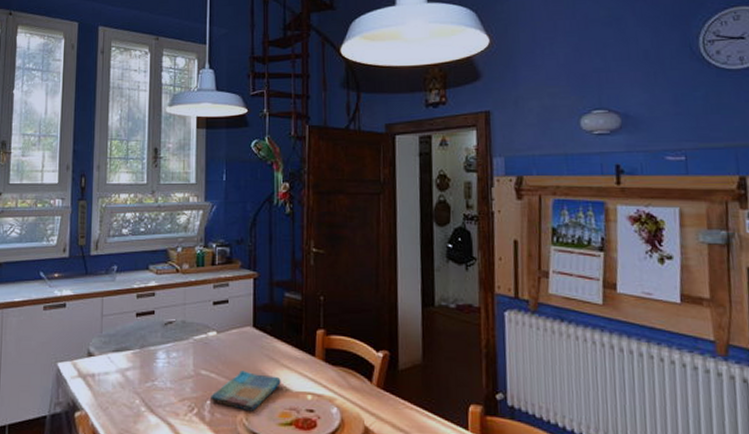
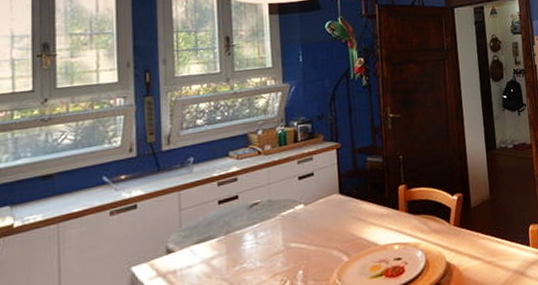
dish towel: present [209,370,281,412] -> none [301,234,369,272]

